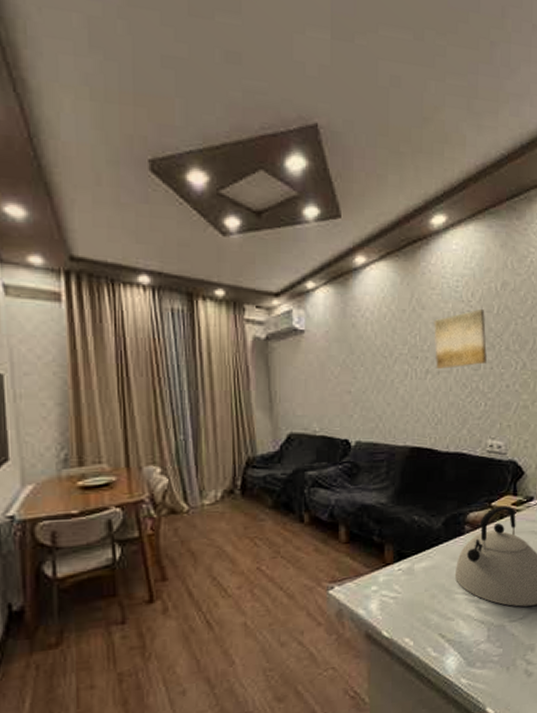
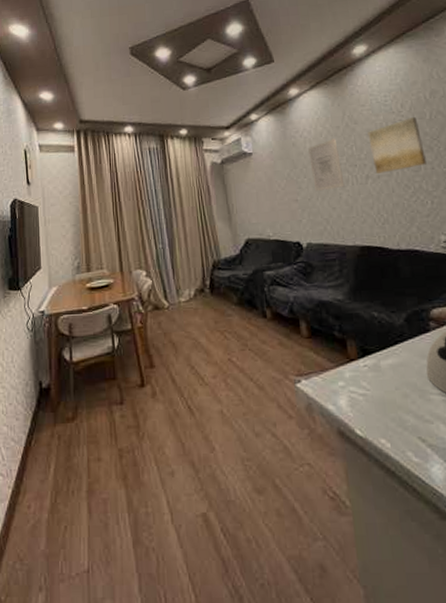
wall art: none [369,324,403,384] -> present [308,139,345,192]

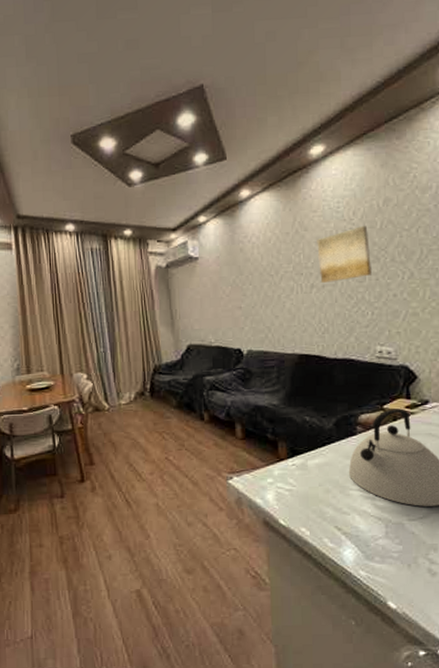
wall art: present [308,139,345,192] -> none [256,245,289,299]

